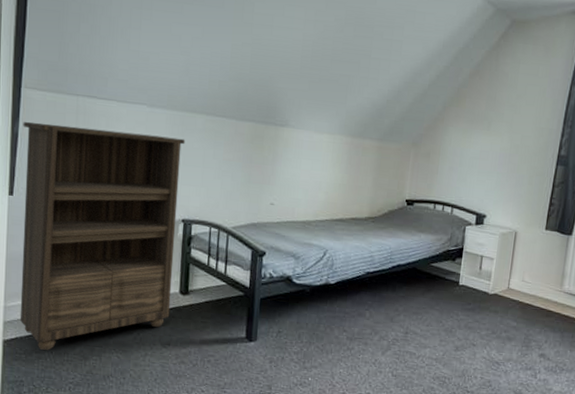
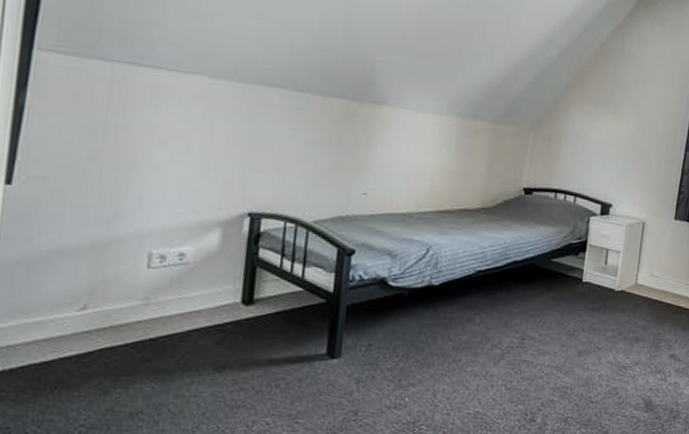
bookshelf: present [19,121,186,350] -> none [10,91,257,385]

